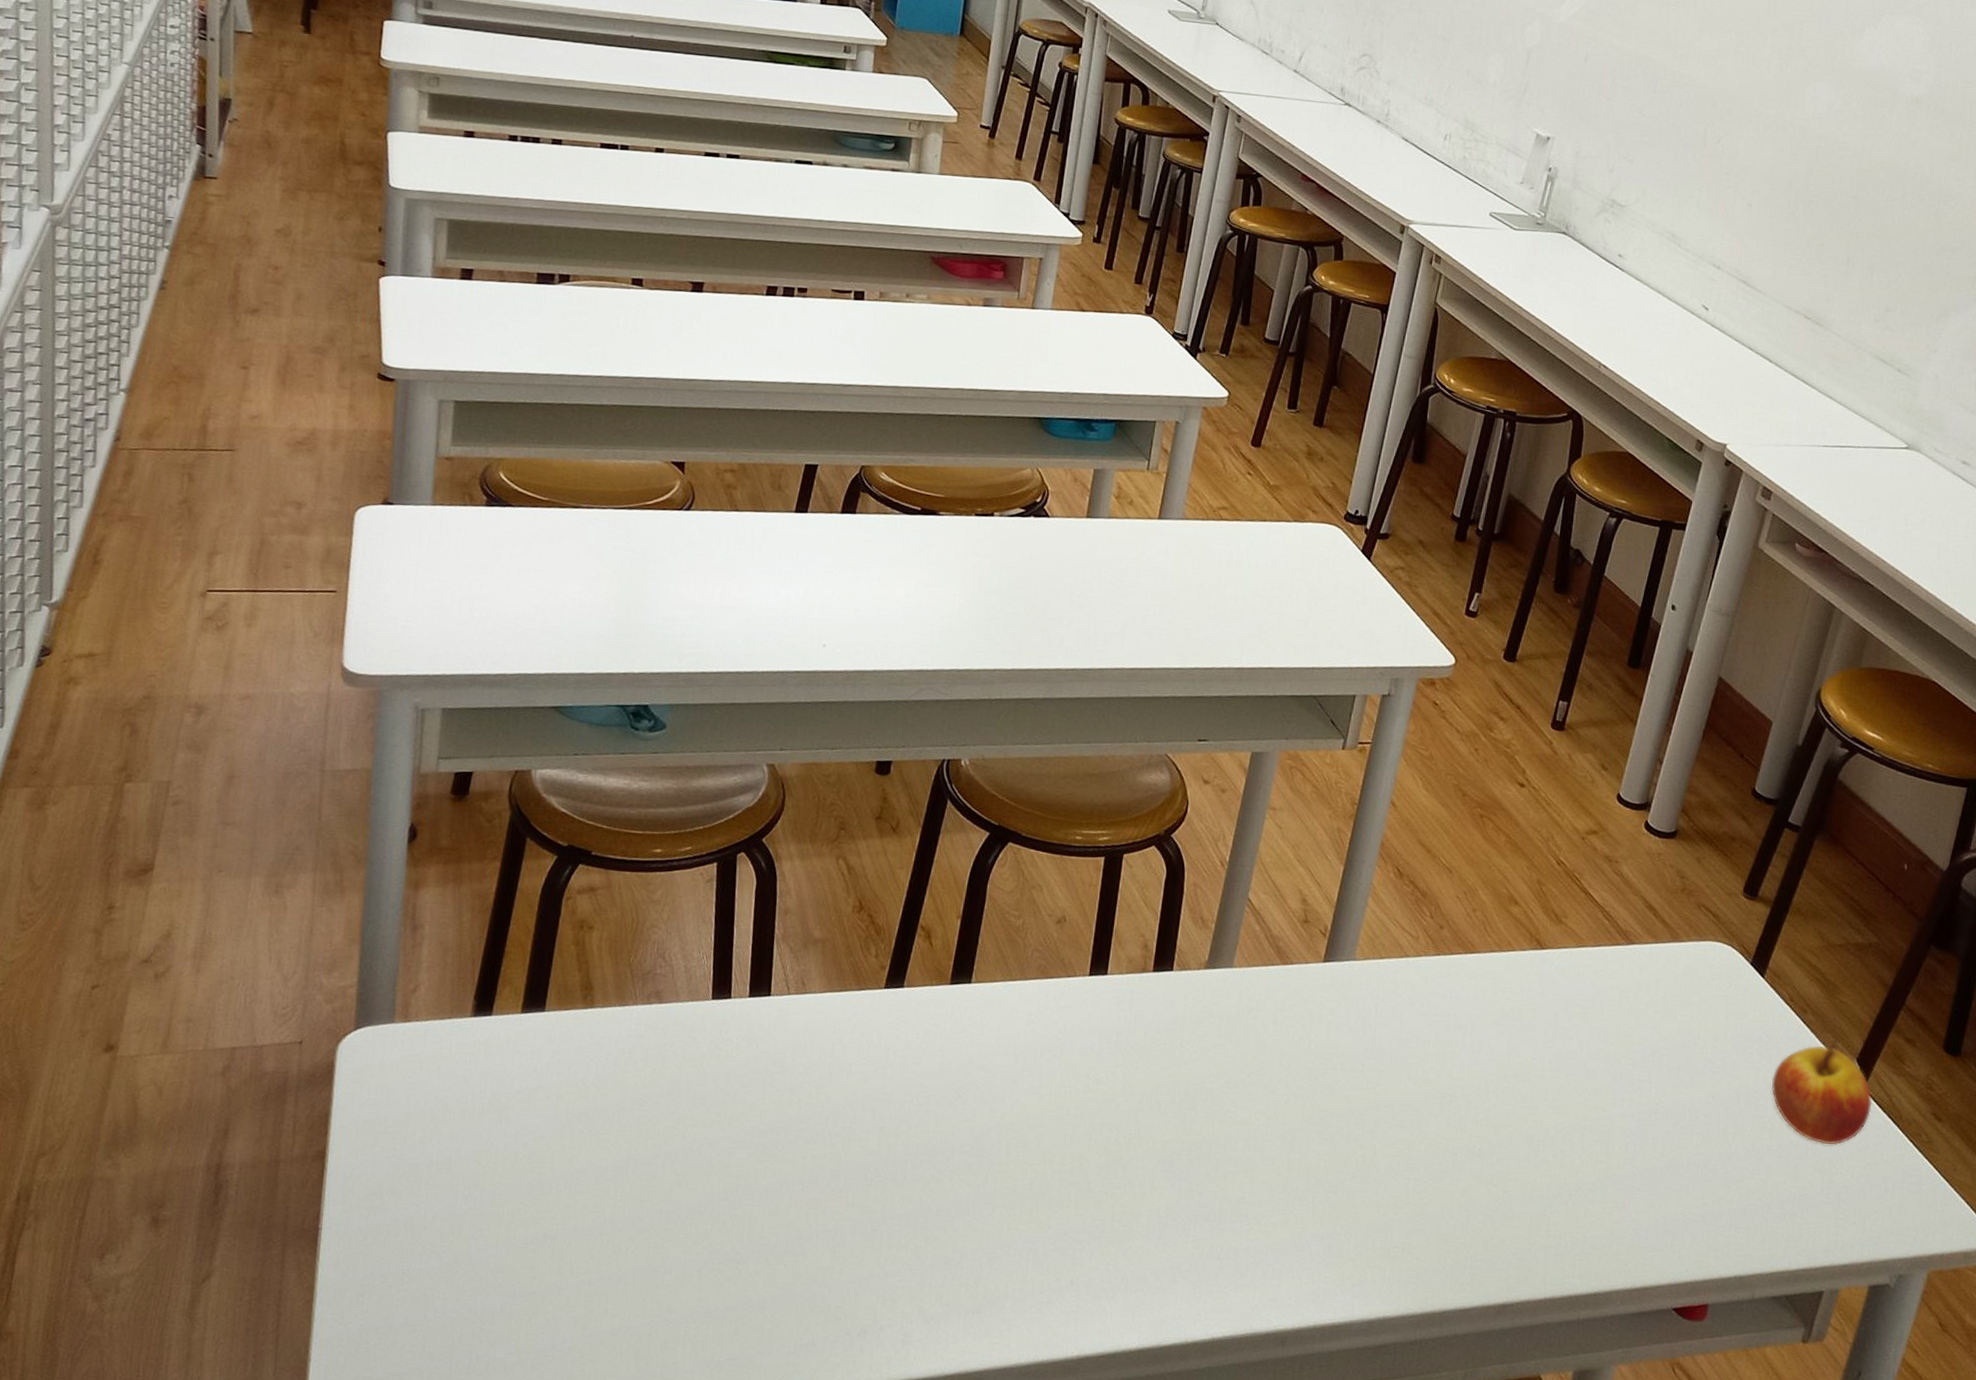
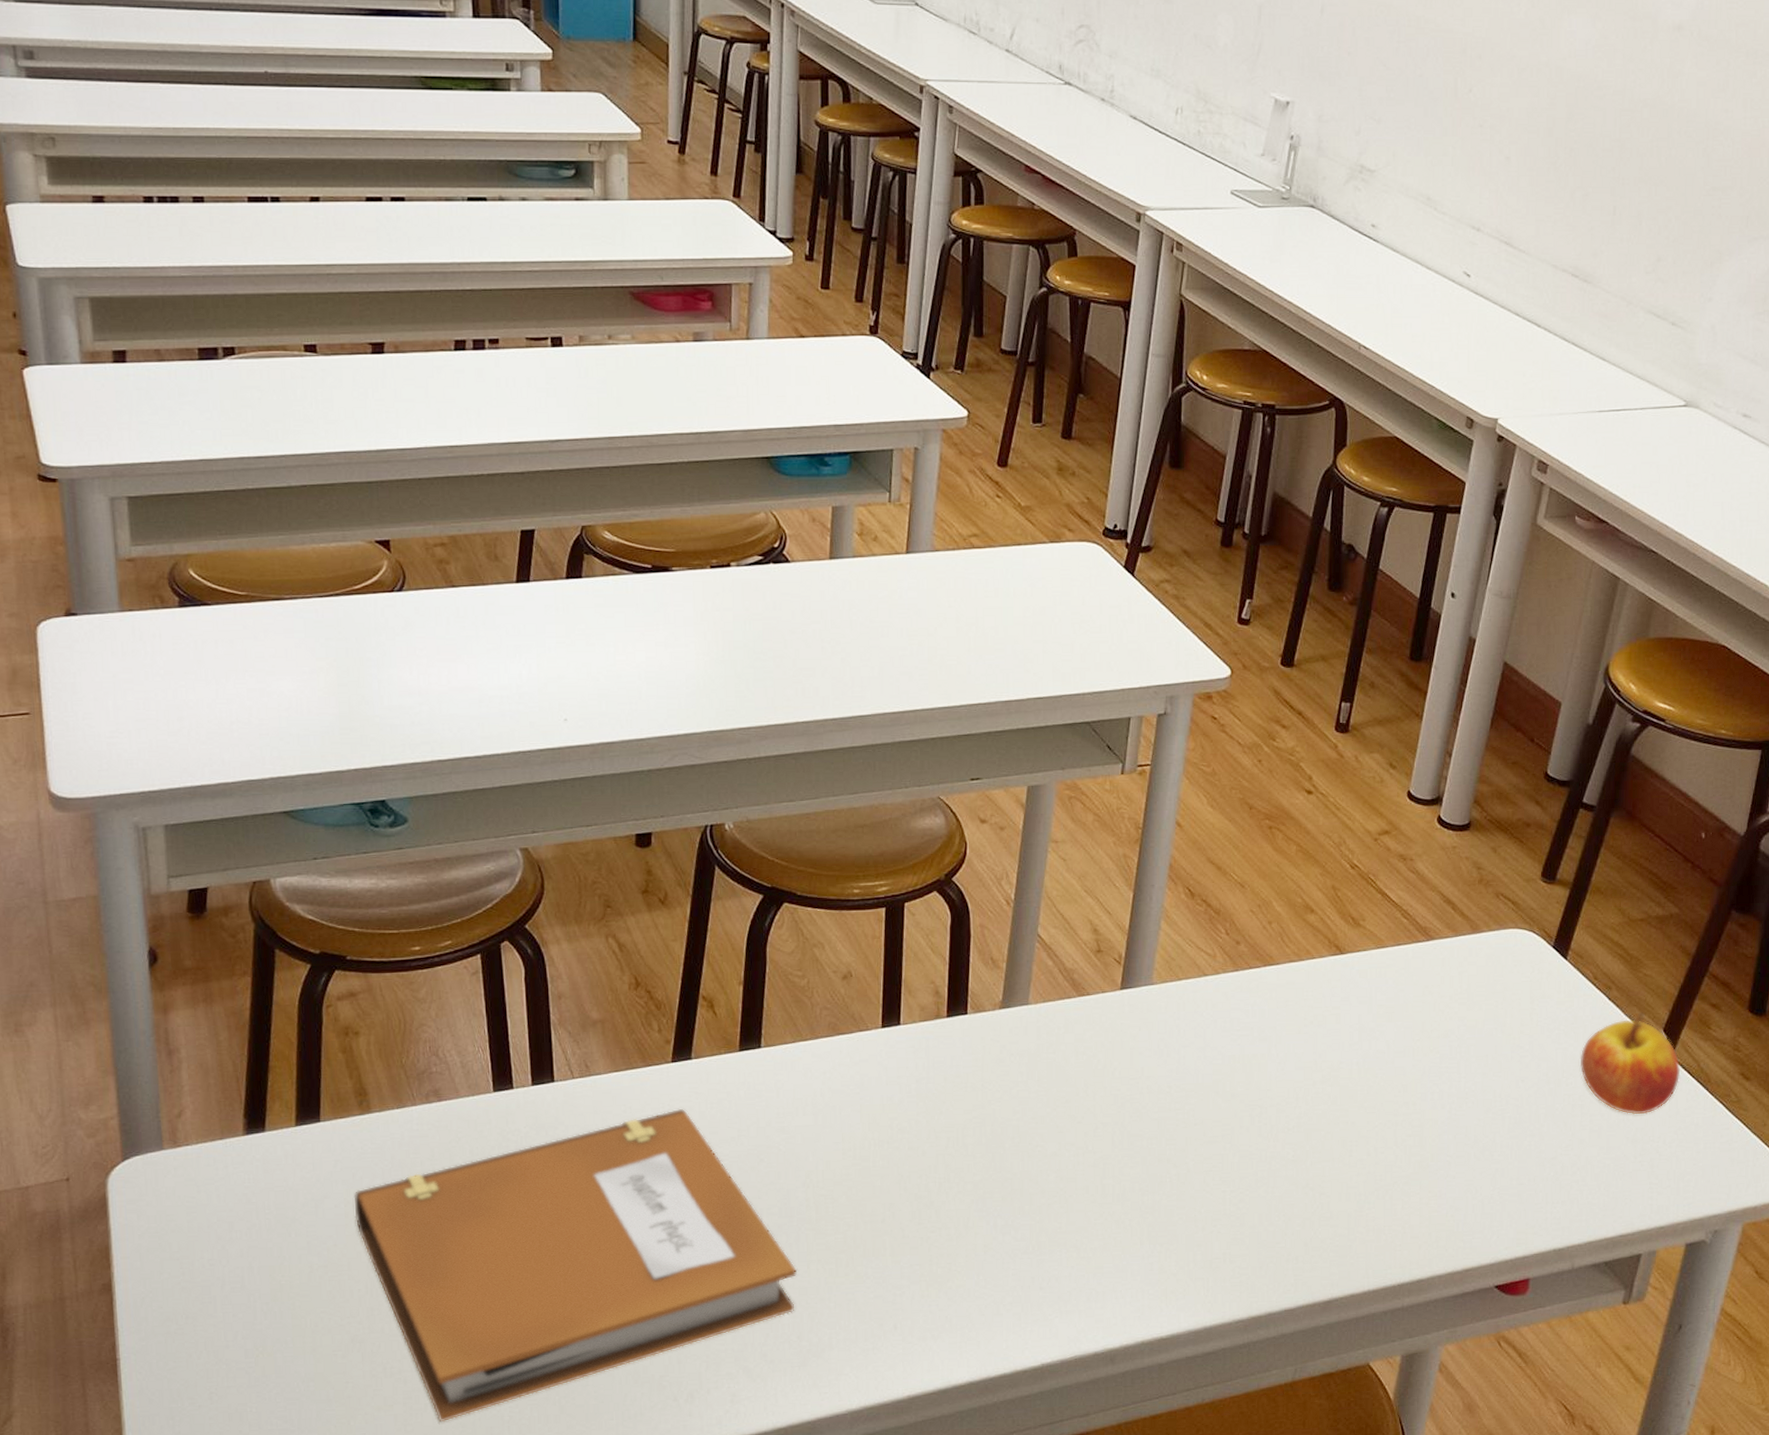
notebook: none [564,1035,983,1330] -> present [353,1108,798,1422]

